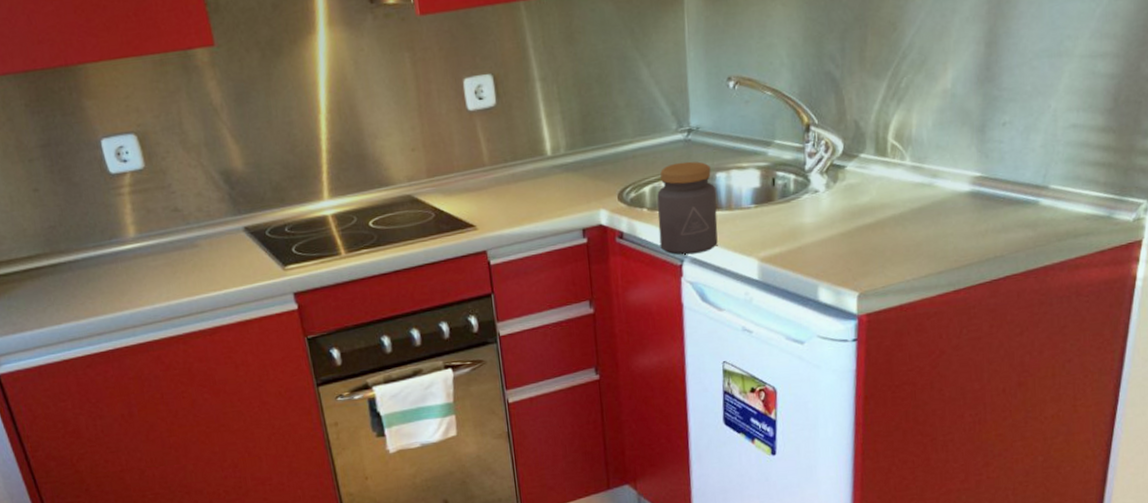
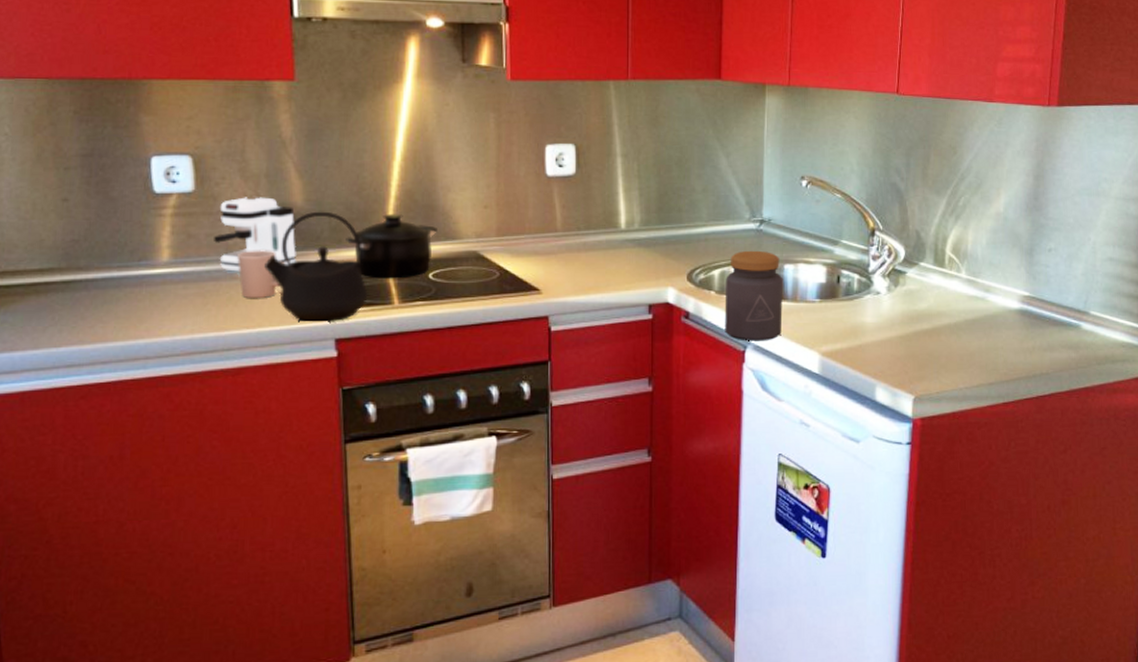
coffee maker: none [170,165,247,240] -> present [214,197,296,272]
mug: none [194,216,238,264] -> present [237,250,286,299]
kettle: none [219,172,318,280] -> present [264,211,369,322]
saucepan: none [288,167,371,232] -> present [346,214,437,279]

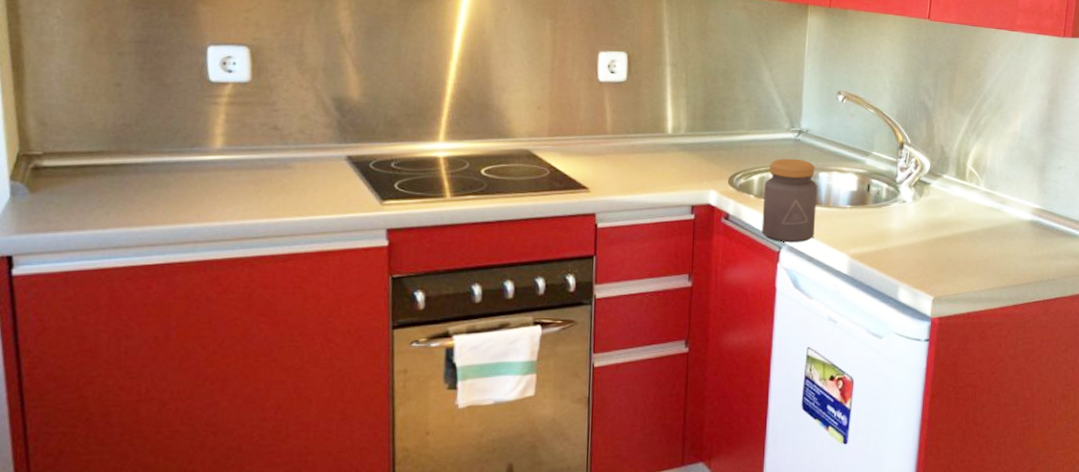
coffee maker: present [214,197,296,272] -> none [269,89,351,161]
mug: present [237,250,286,299] -> none [291,140,340,188]
kettle: present [264,211,369,322] -> none [318,105,422,213]
saucepan: present [346,214,437,279] -> none [401,111,491,173]

